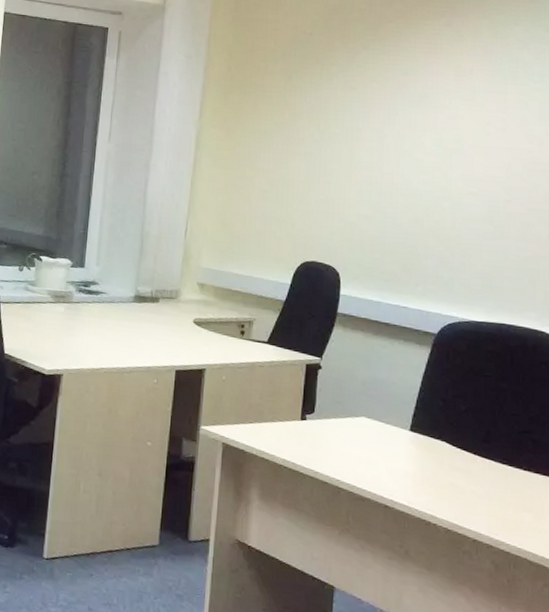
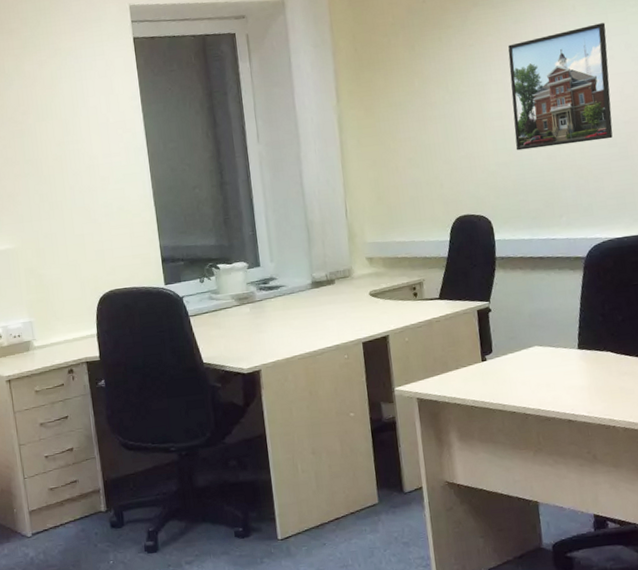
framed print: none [381,92,503,215] -> present [508,23,613,151]

